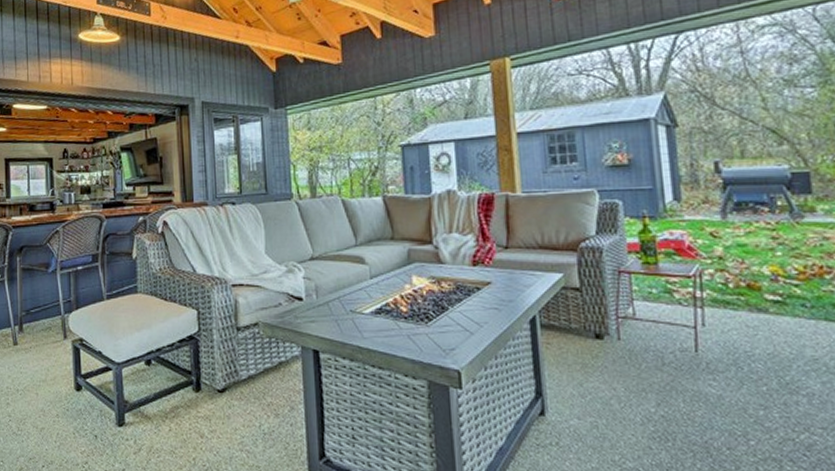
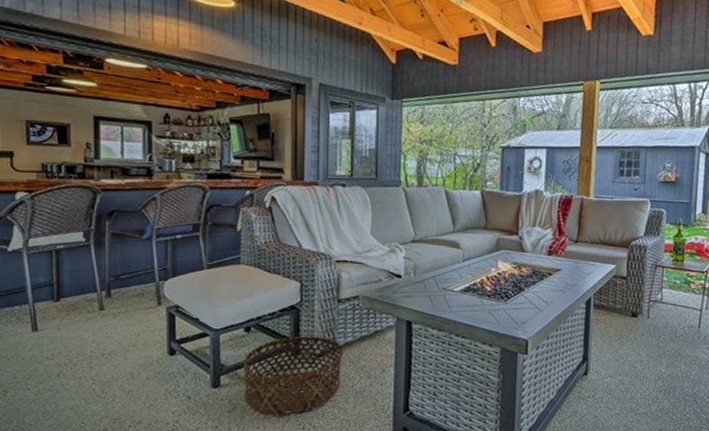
basket: none [145,369,248,460] -> present [243,336,344,416]

